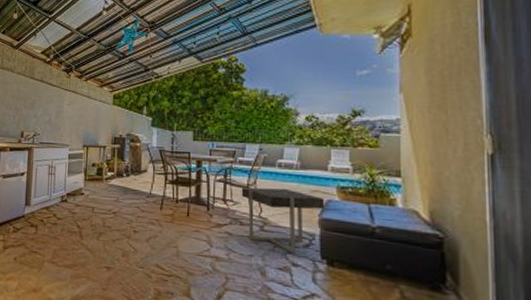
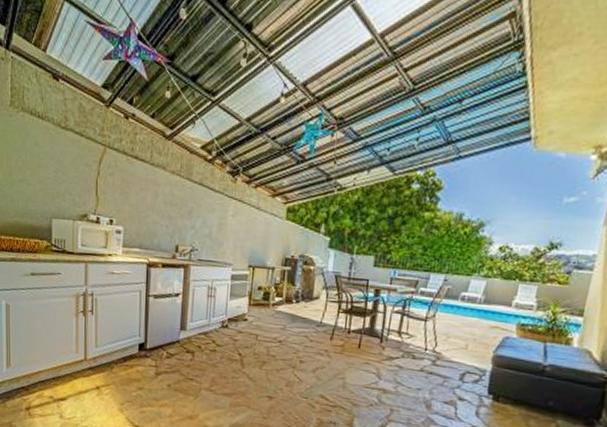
side table: present [241,187,325,254] -> none [417,320,503,389]

